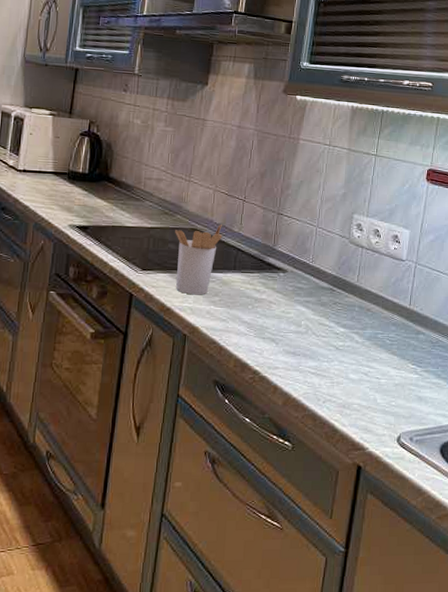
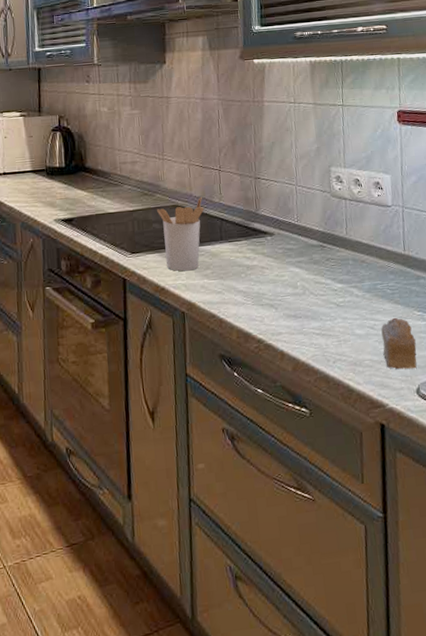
cake slice: none [372,367,405,418] -> present [381,317,417,370]

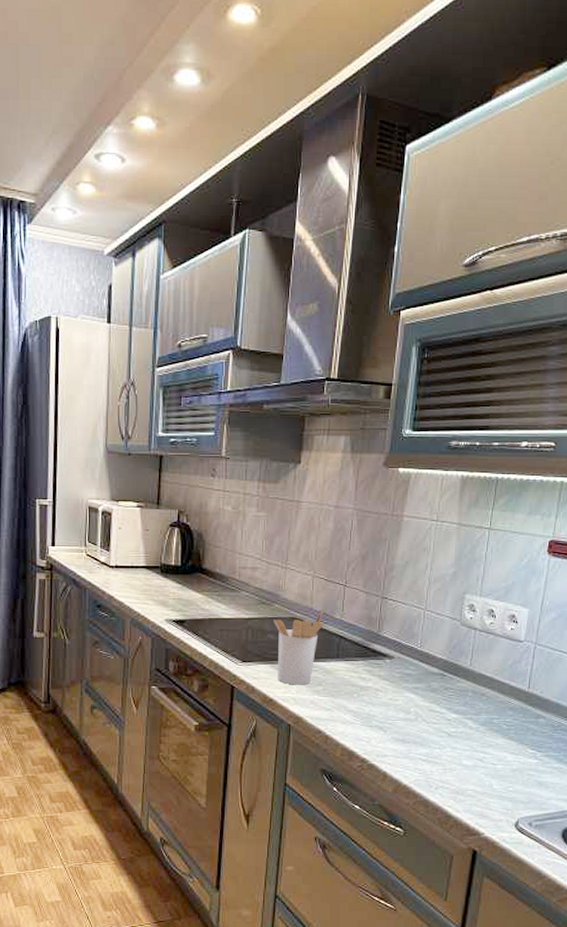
cake slice: present [381,317,417,370] -> none [487,752,523,804]

